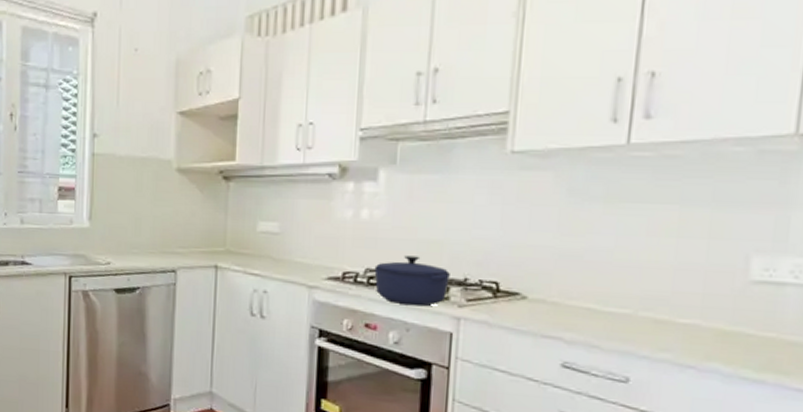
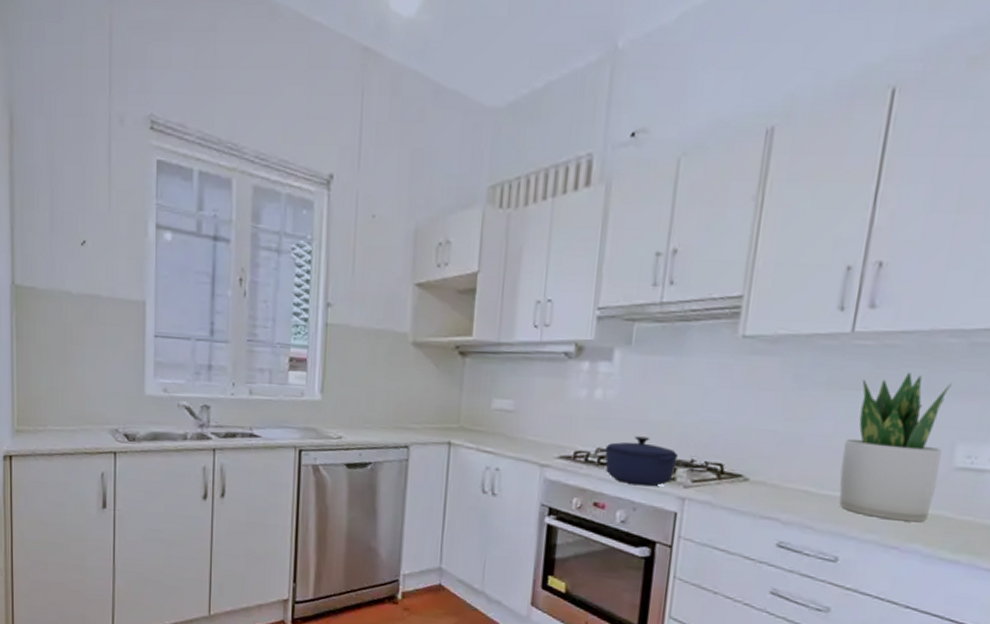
planter: none [625,184,740,340] -> present [839,373,951,523]

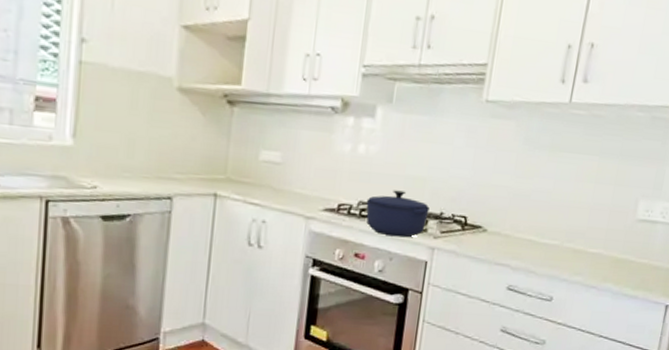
planter: present [839,373,951,523] -> none [555,140,638,266]

